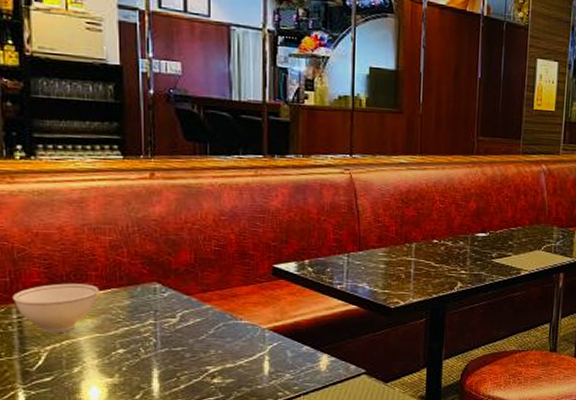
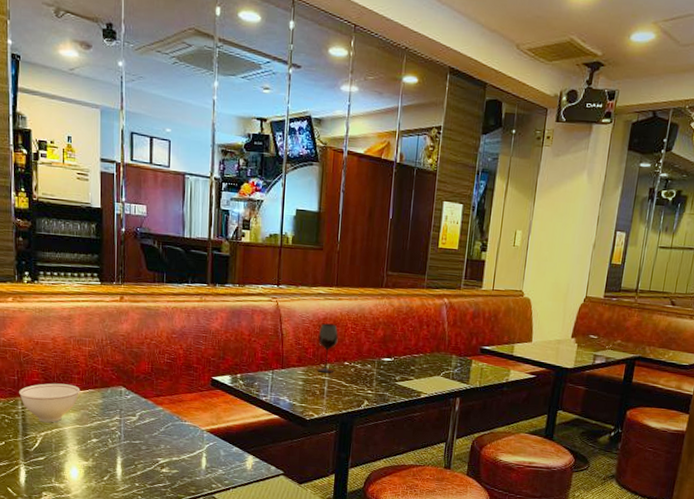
wine glass: none [401,196,425,253] -> present [317,323,339,373]

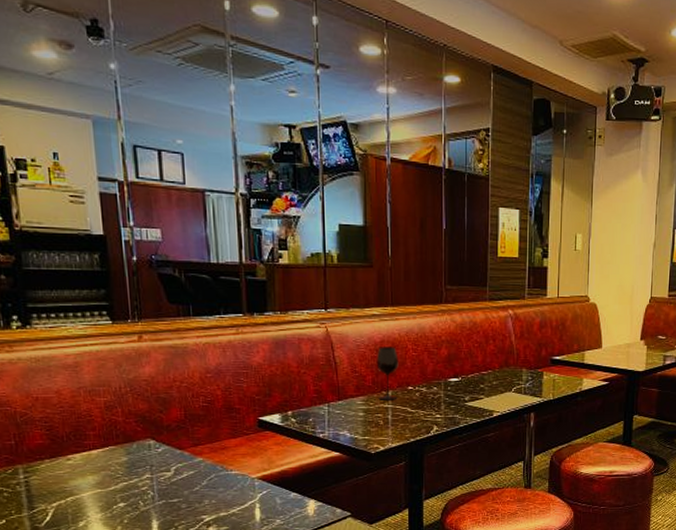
bowl: present [19,383,80,423] -> none [18,443,98,491]

